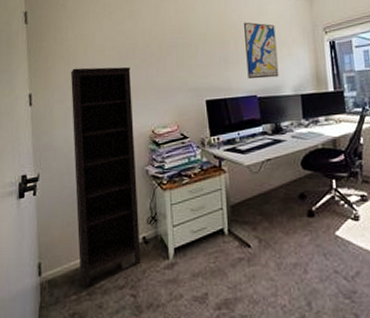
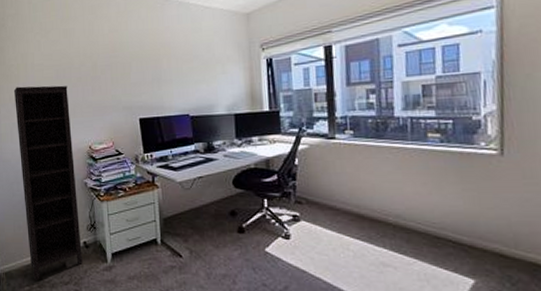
wall art: present [244,22,279,79] -> none [177,39,212,98]

